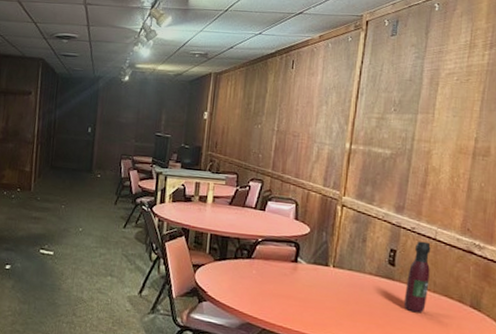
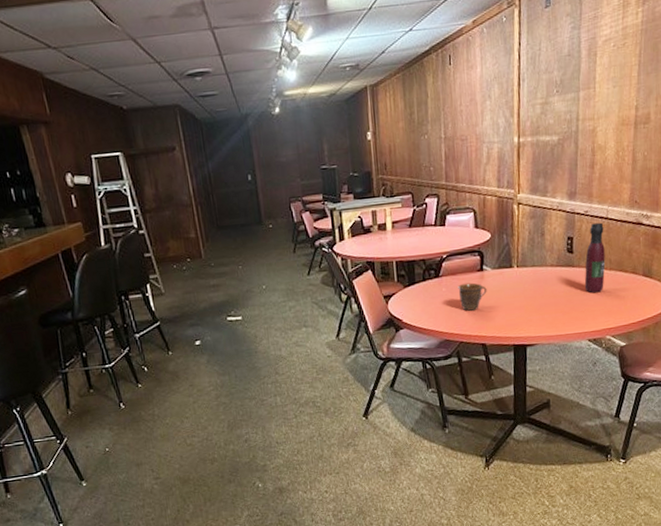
mug: none [268,270,299,300] -> present [458,282,487,311]

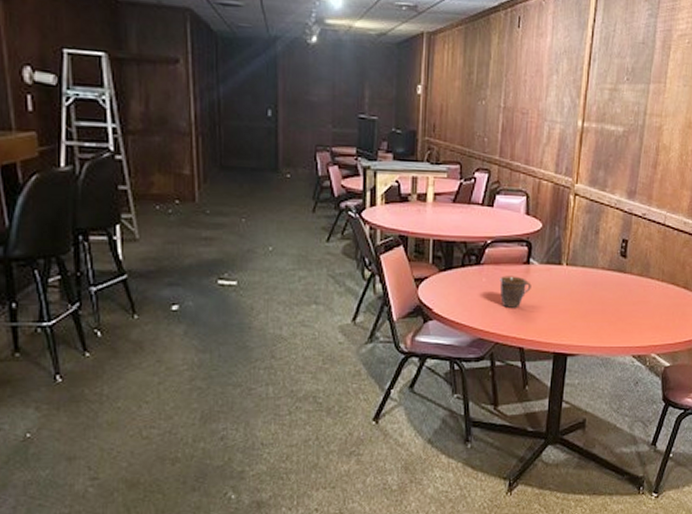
wine bottle: present [584,222,606,293] -> none [634,228,660,305]

